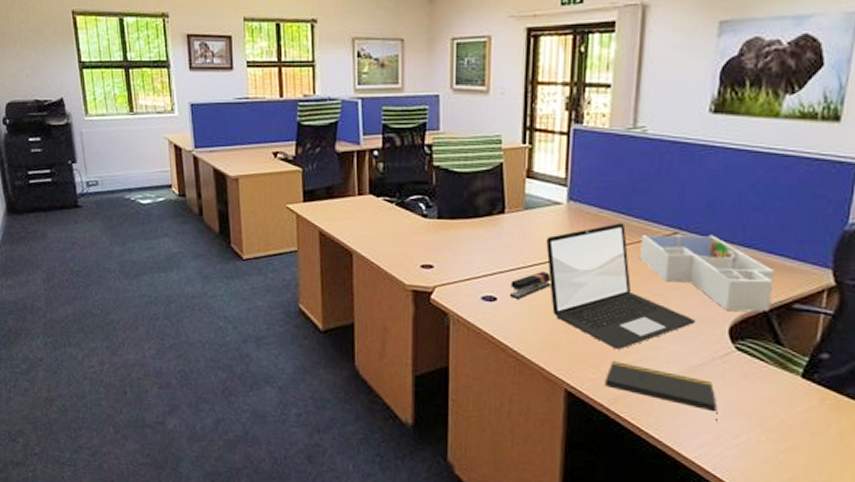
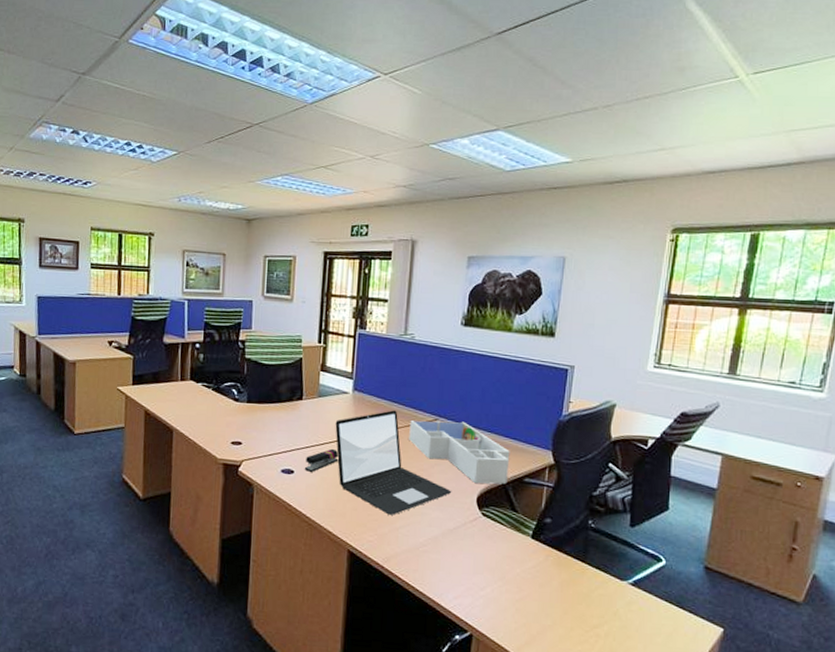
notepad: present [605,361,718,424] -> none [380,525,469,578]

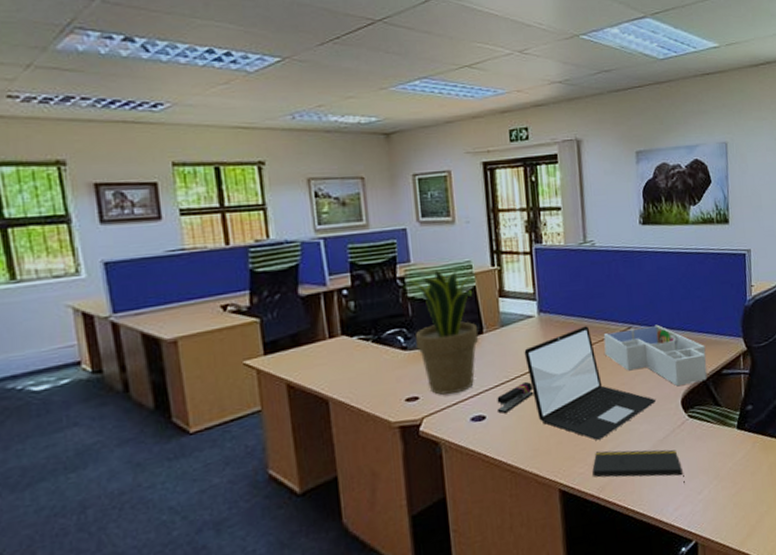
potted plant: none [243,339,303,446] -> present [404,270,479,395]
notepad: none [380,525,469,578] -> present [592,449,685,485]

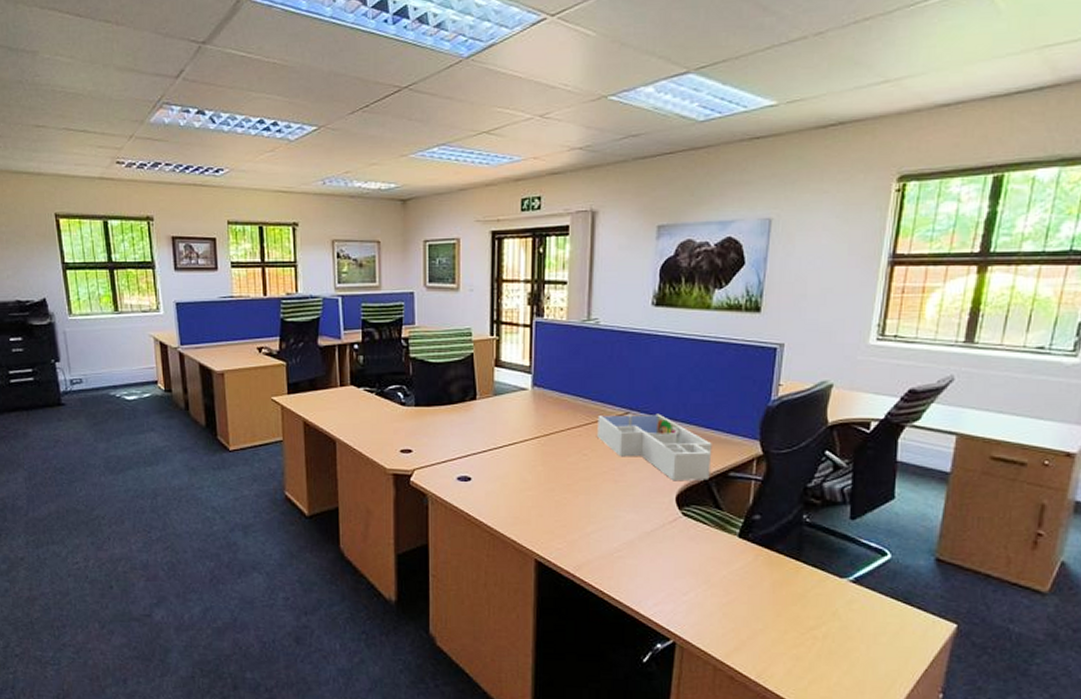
potted plant: present [404,270,479,395] -> none [407,334,473,451]
stapler: present [497,381,534,413] -> none [483,451,520,478]
laptop: present [524,326,655,440] -> none [514,405,647,520]
notepad: present [592,449,685,485] -> none [571,531,669,583]

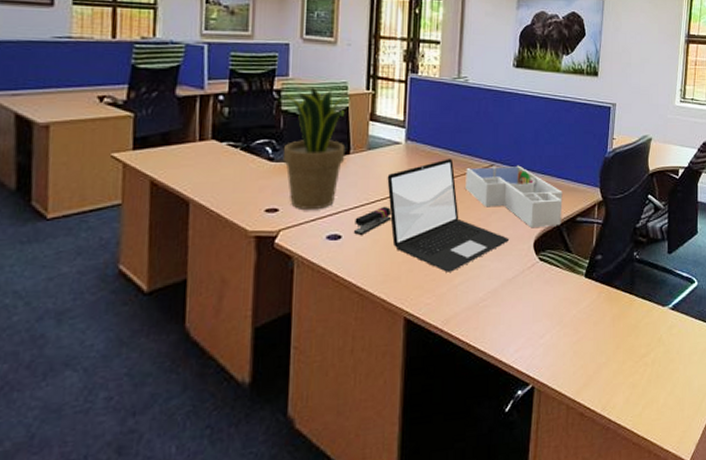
potted plant: none [407,334,473,451] -> present [279,87,349,209]
stapler: none [483,451,520,478] -> present [354,206,392,235]
laptop: none [514,405,647,520] -> present [387,159,509,272]

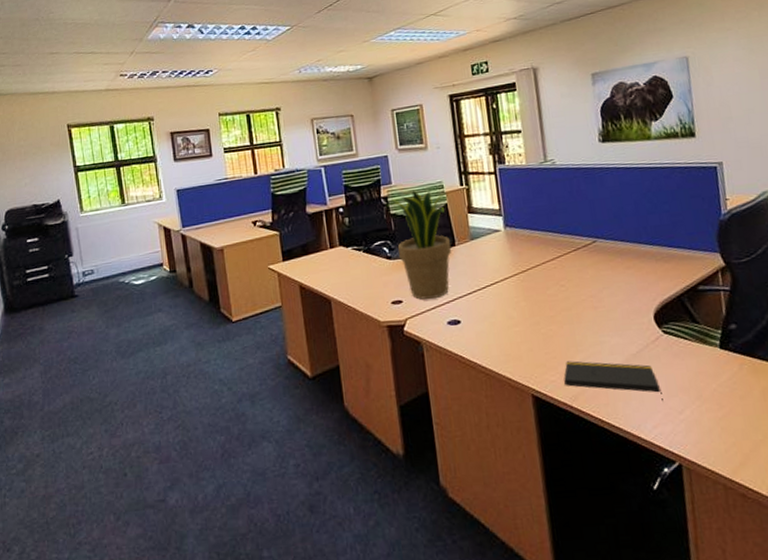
stapler: present [354,206,392,235] -> none [470,290,504,319]
laptop: present [387,159,509,272] -> none [493,239,626,350]
notepad: none [439,284,528,328] -> present [564,361,664,403]
desk organizer: present [465,165,563,228] -> none [568,238,682,301]

